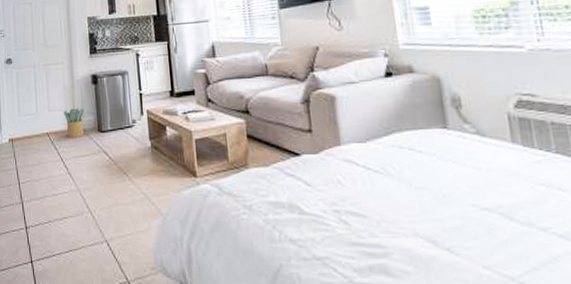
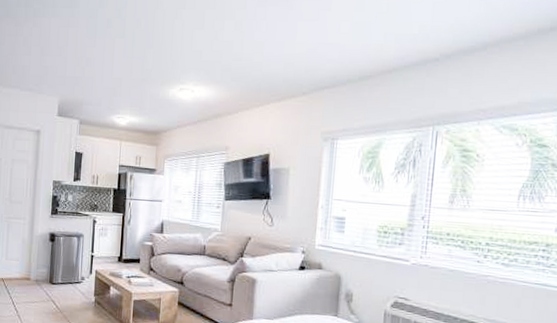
potted plant: present [64,108,84,139] -> none [20,260,39,286]

